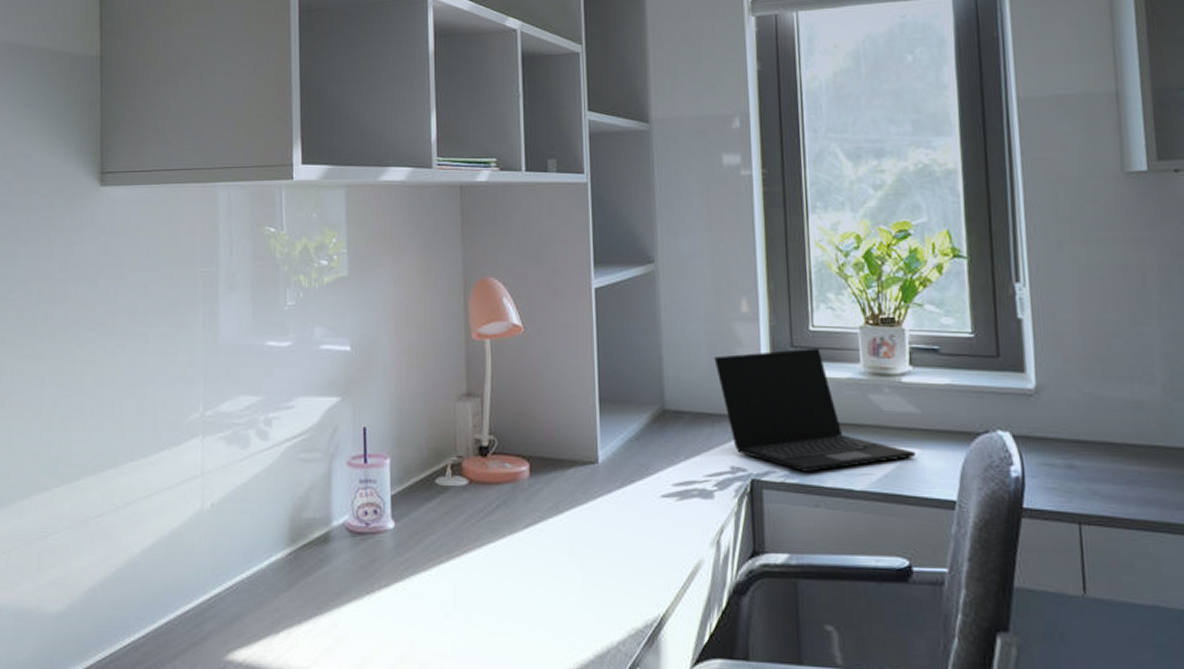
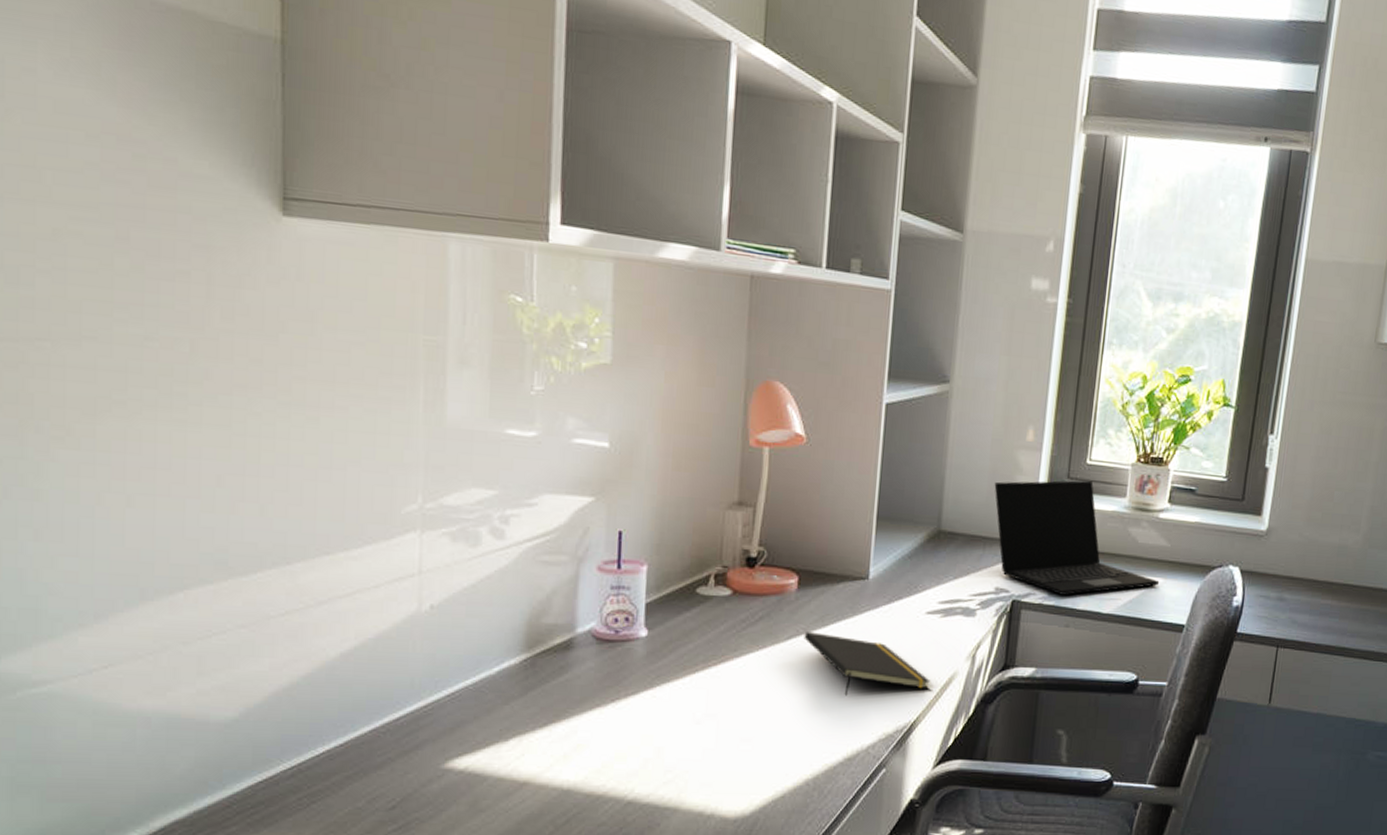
notepad: none [541,520,675,587] -> present [804,632,930,696]

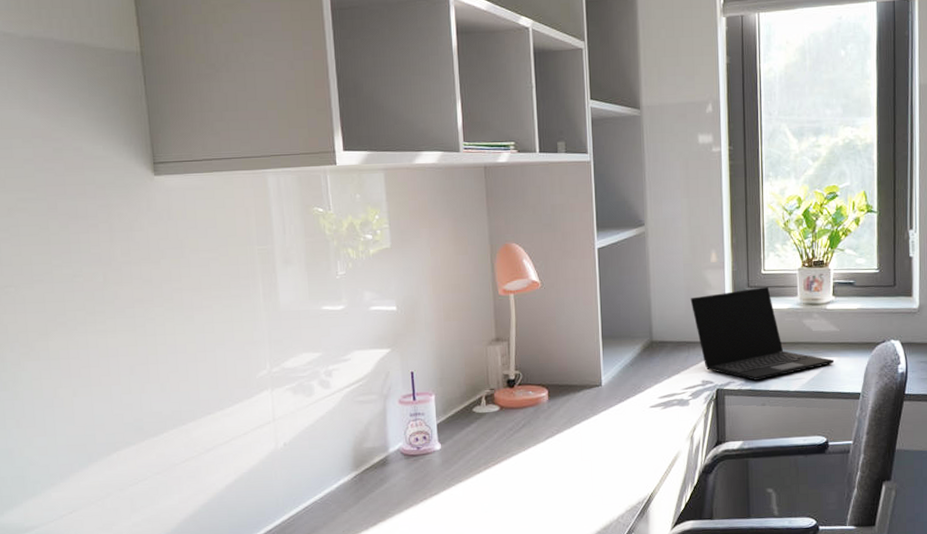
notepad: present [804,632,930,696] -> none [558,432,660,479]

